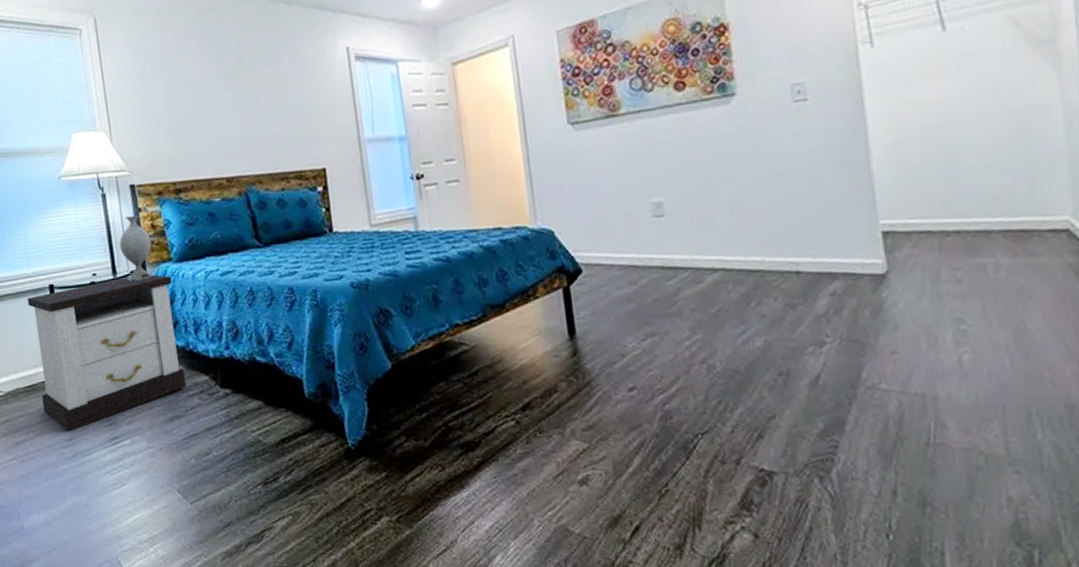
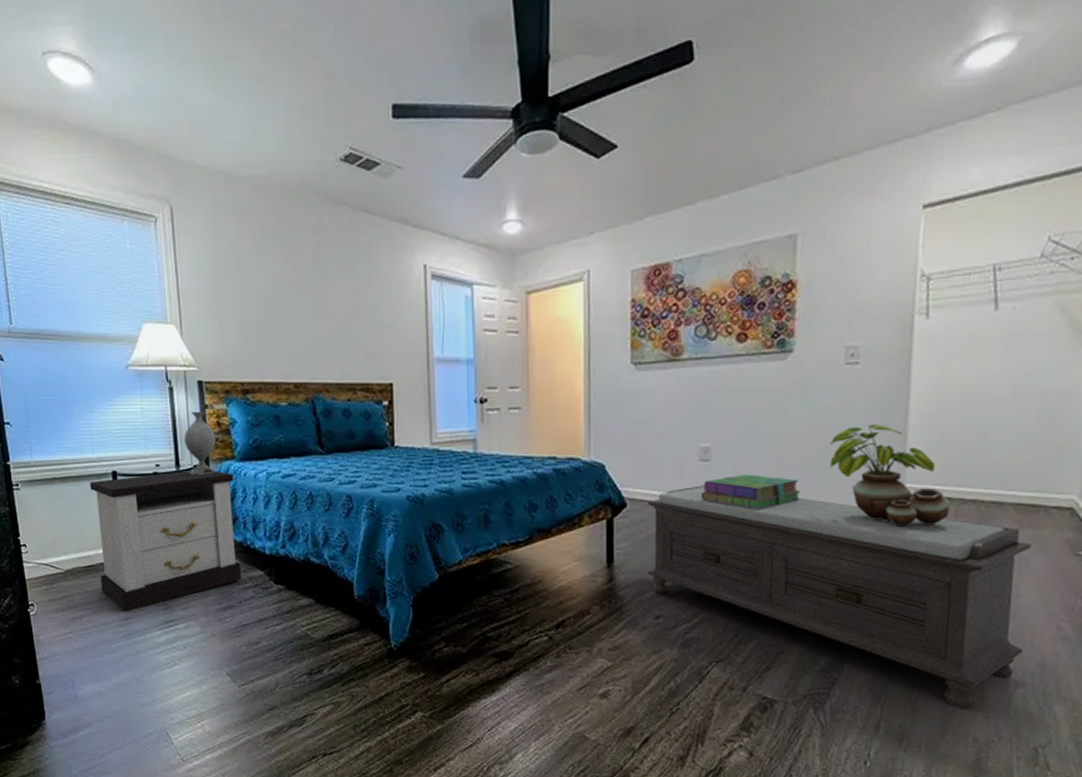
bench: none [603,242,1046,465] -> present [647,485,1032,709]
stack of books: none [659,226,767,264] -> present [700,474,801,510]
potted plant: none [789,160,933,267] -> present [829,423,950,527]

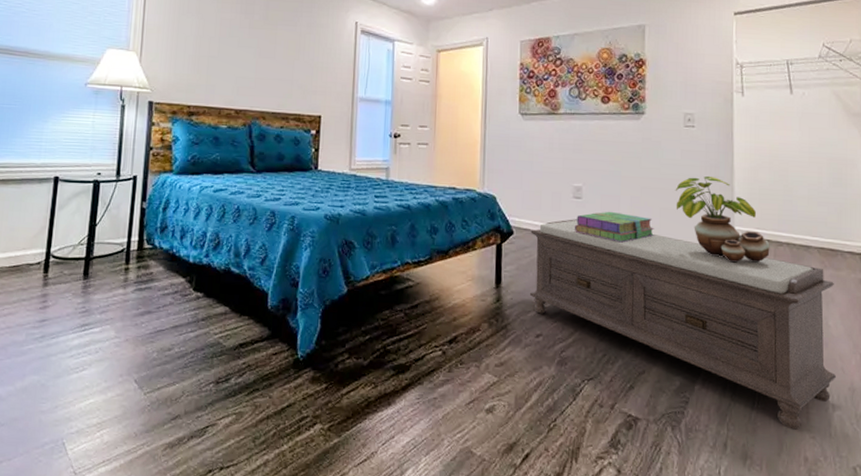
nightstand: present [90,470,242,612] -> none [22,179,170,314]
decorative vase: present [184,411,216,475] -> none [128,127,158,185]

